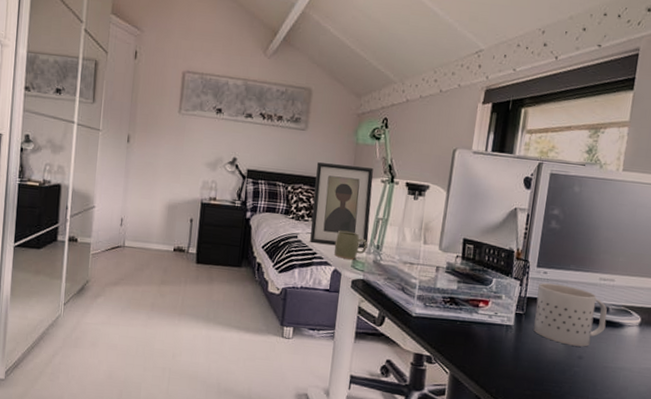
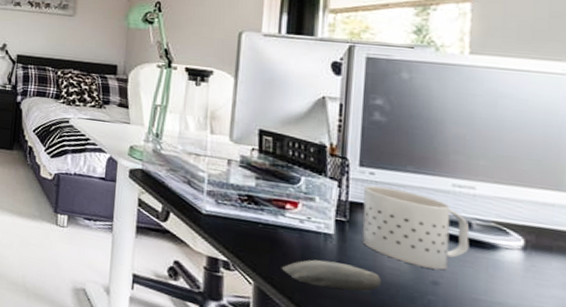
picture frame: present [310,162,373,249] -> none [82,47,148,137]
mug: present [334,230,368,260] -> none [108,116,146,148]
computer mouse: none [471,347,544,371] -> present [281,259,381,292]

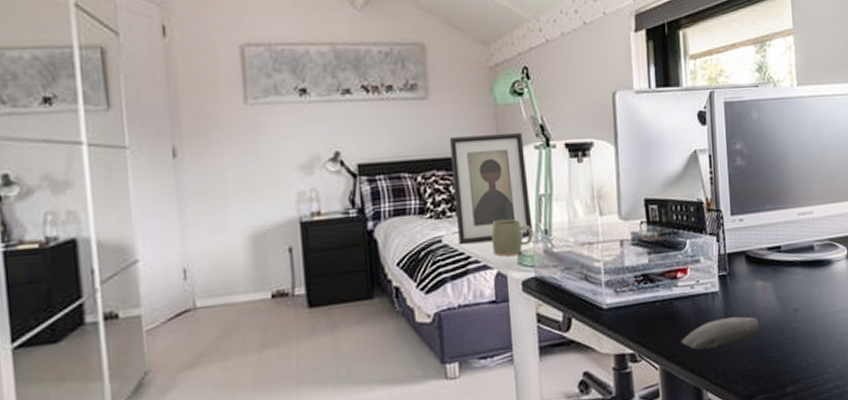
picture frame: none [82,47,148,137] -> present [449,133,533,245]
mug: none [108,116,146,148] -> present [491,219,533,256]
mug: present [362,185,470,270] -> none [737,229,815,299]

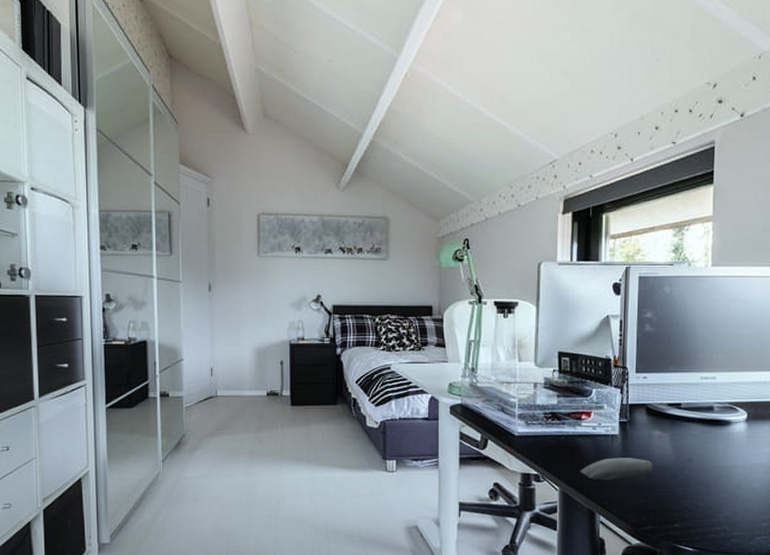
picture frame: present [449,133,533,245] -> none [402,291,462,373]
mug: present [491,219,533,256] -> none [428,356,462,385]

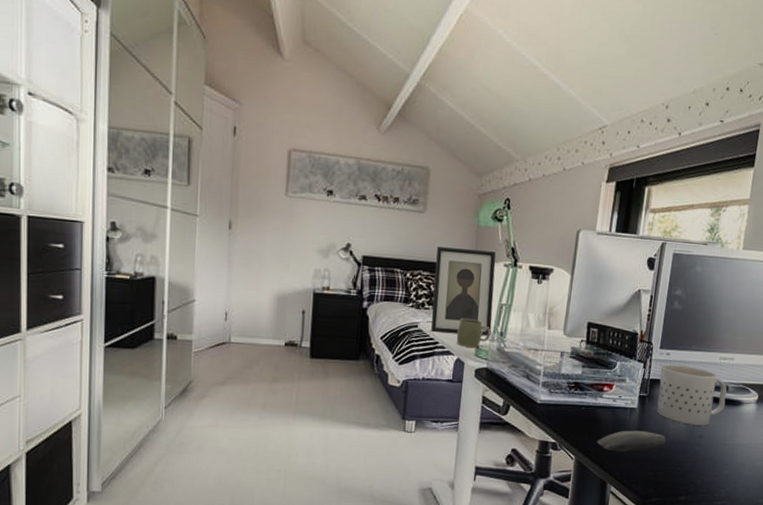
picture frame: none [402,291,462,373] -> present [431,247,496,337]
mug: none [428,356,462,385] -> present [456,317,491,348]
mug: none [639,388,712,449] -> present [656,364,727,426]

